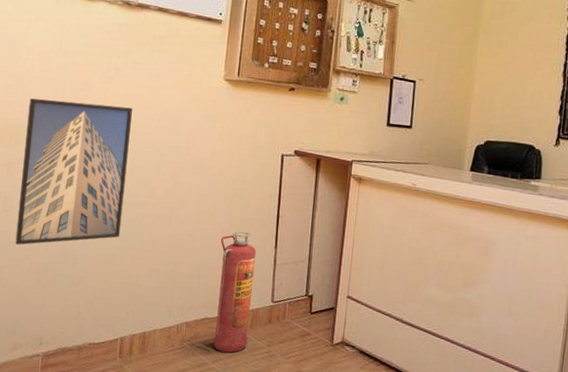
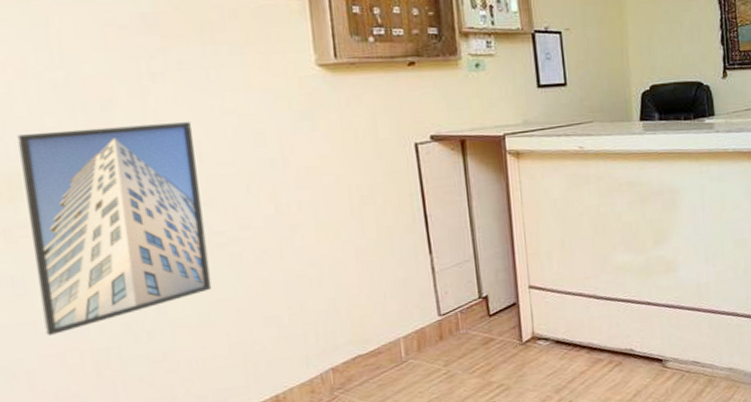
fire extinguisher: present [213,231,257,353] -> none [356,243,418,389]

